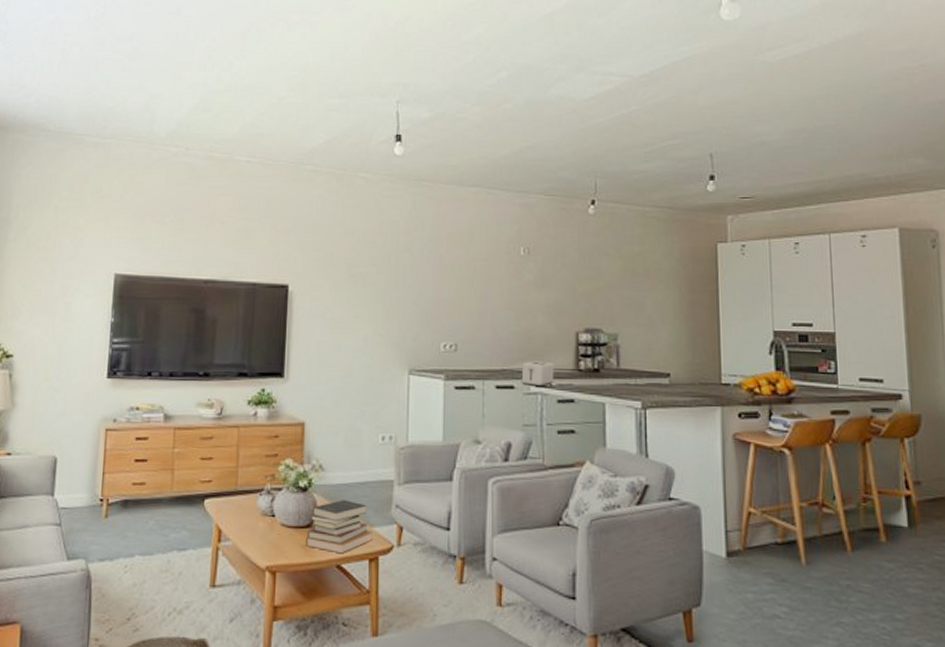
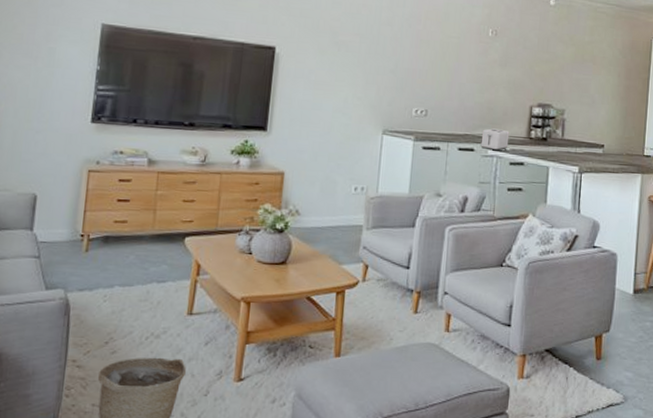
books: present [306,500,372,554] -> none [279,241,341,288]

